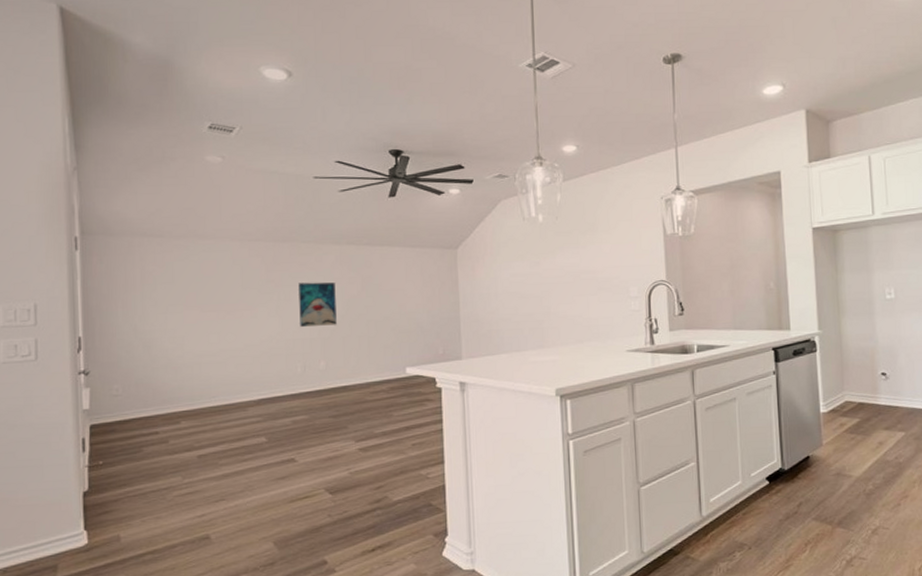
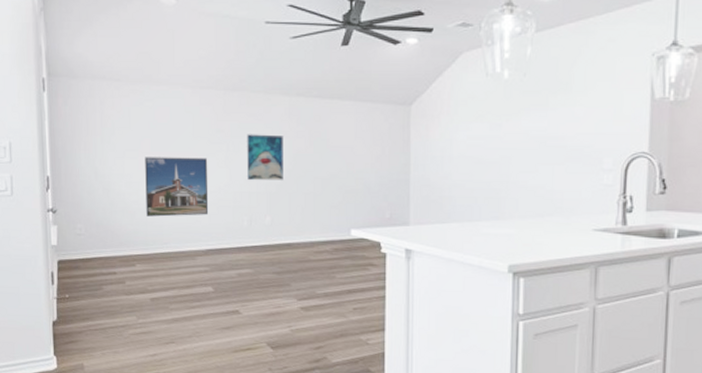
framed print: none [190,308,260,371] -> present [145,157,209,217]

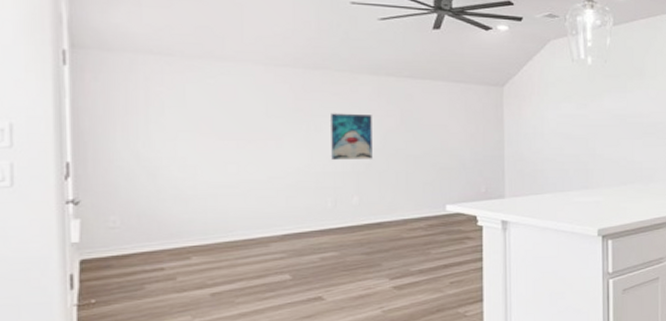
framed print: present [145,157,209,217] -> none [204,138,285,203]

